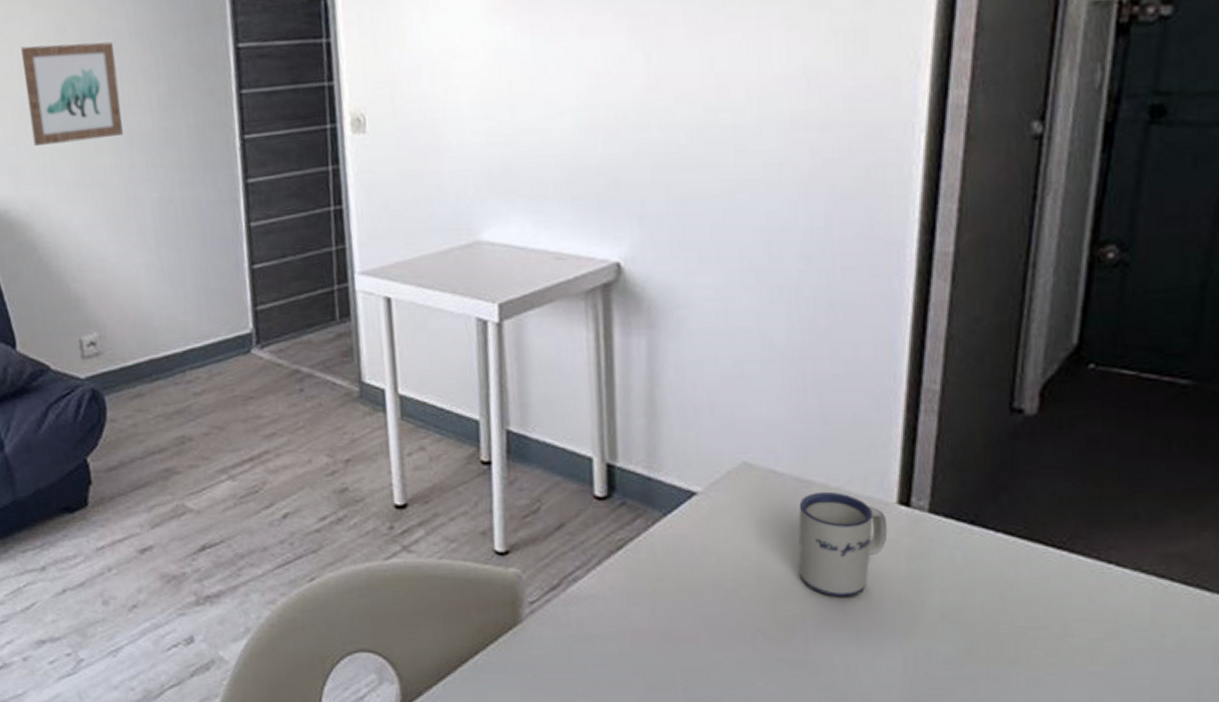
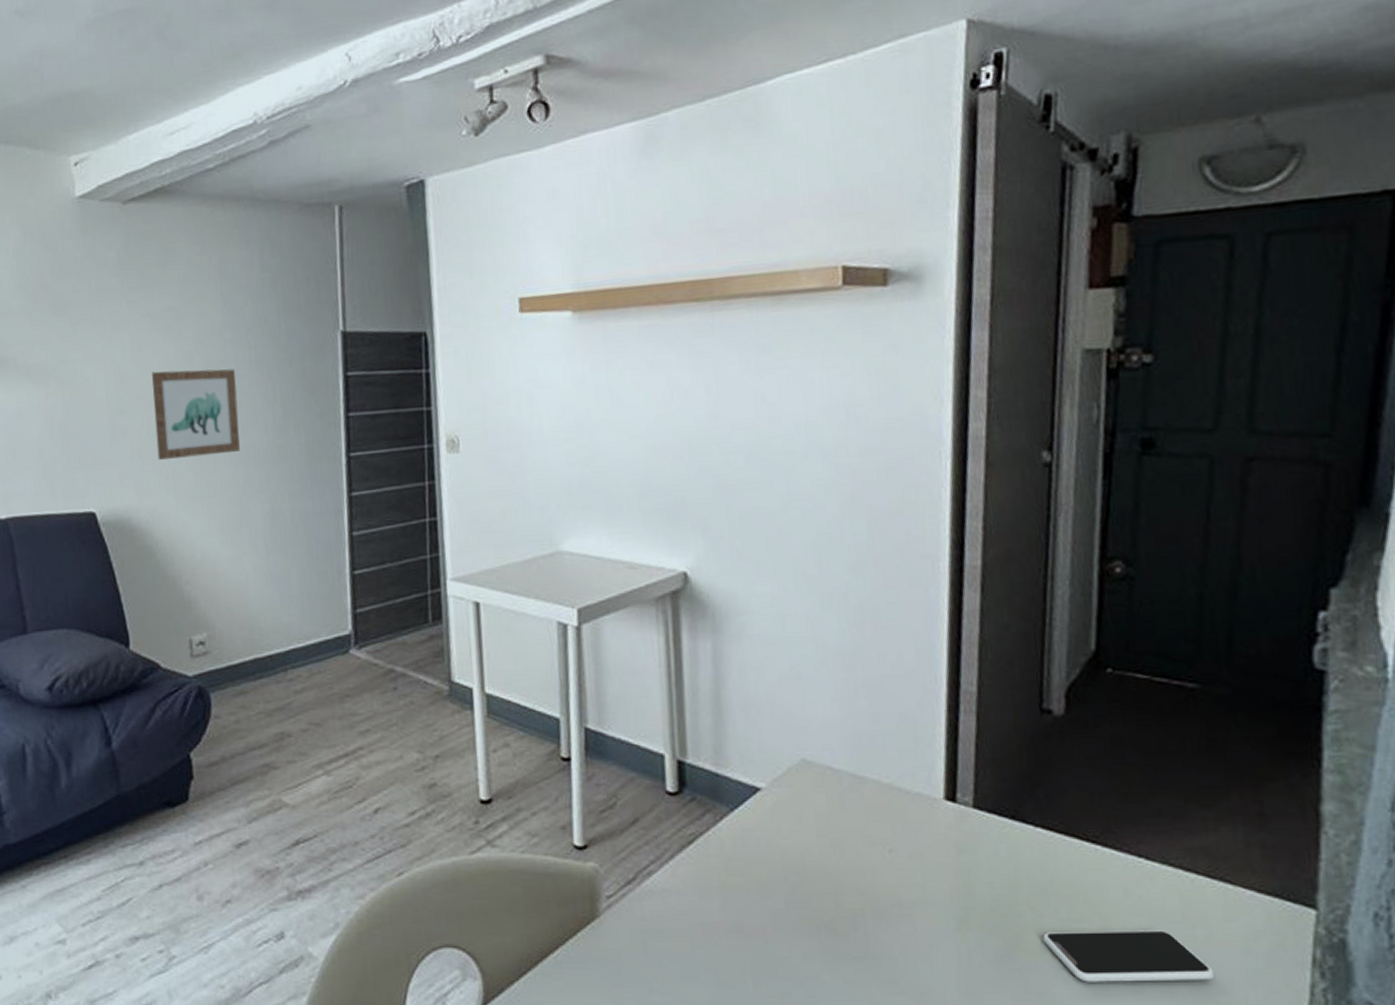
mug: present [798,491,888,599] -> none [854,787,937,892]
smartphone: none [996,638,1181,690] -> present [1042,930,1214,982]

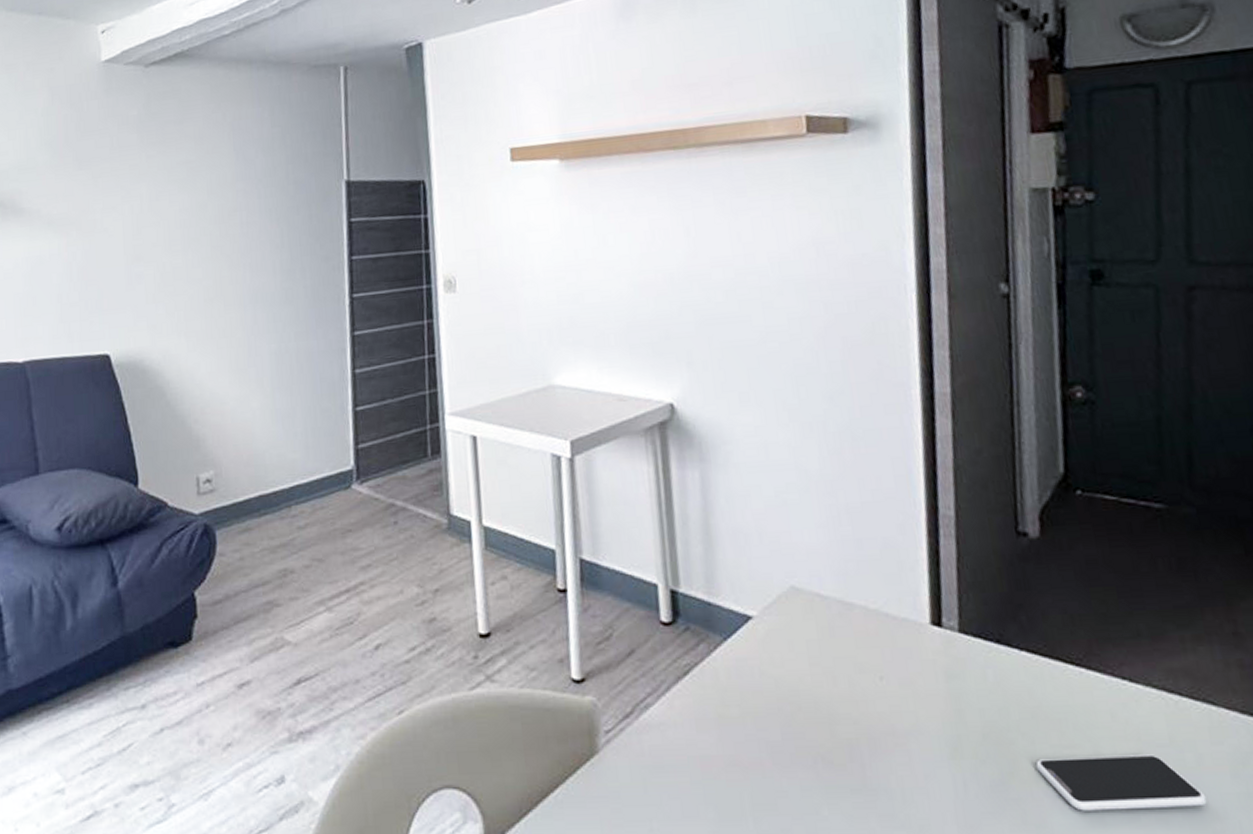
wall art: present [151,369,240,460] -> none [167,216,249,303]

